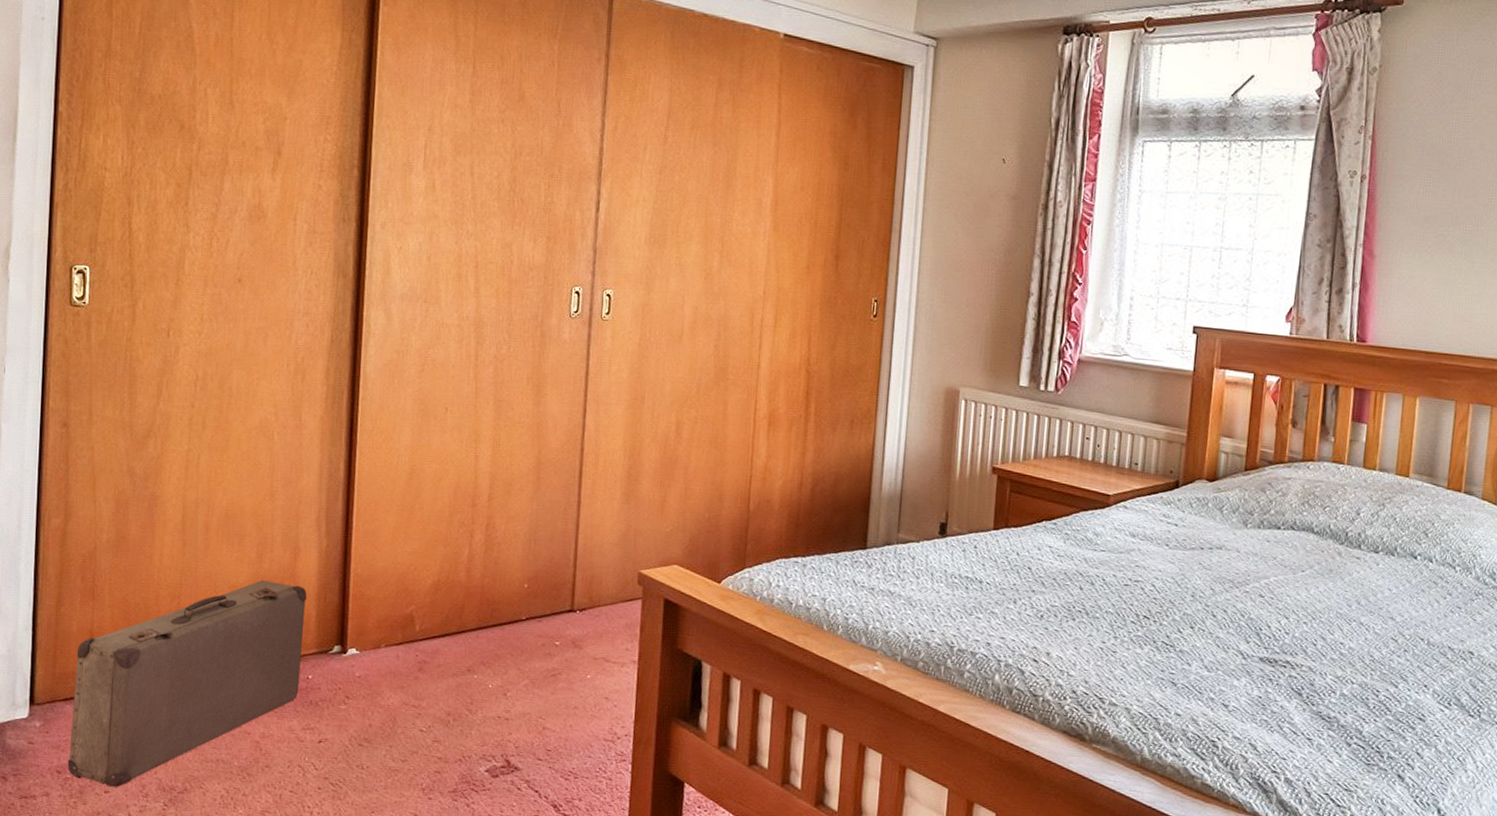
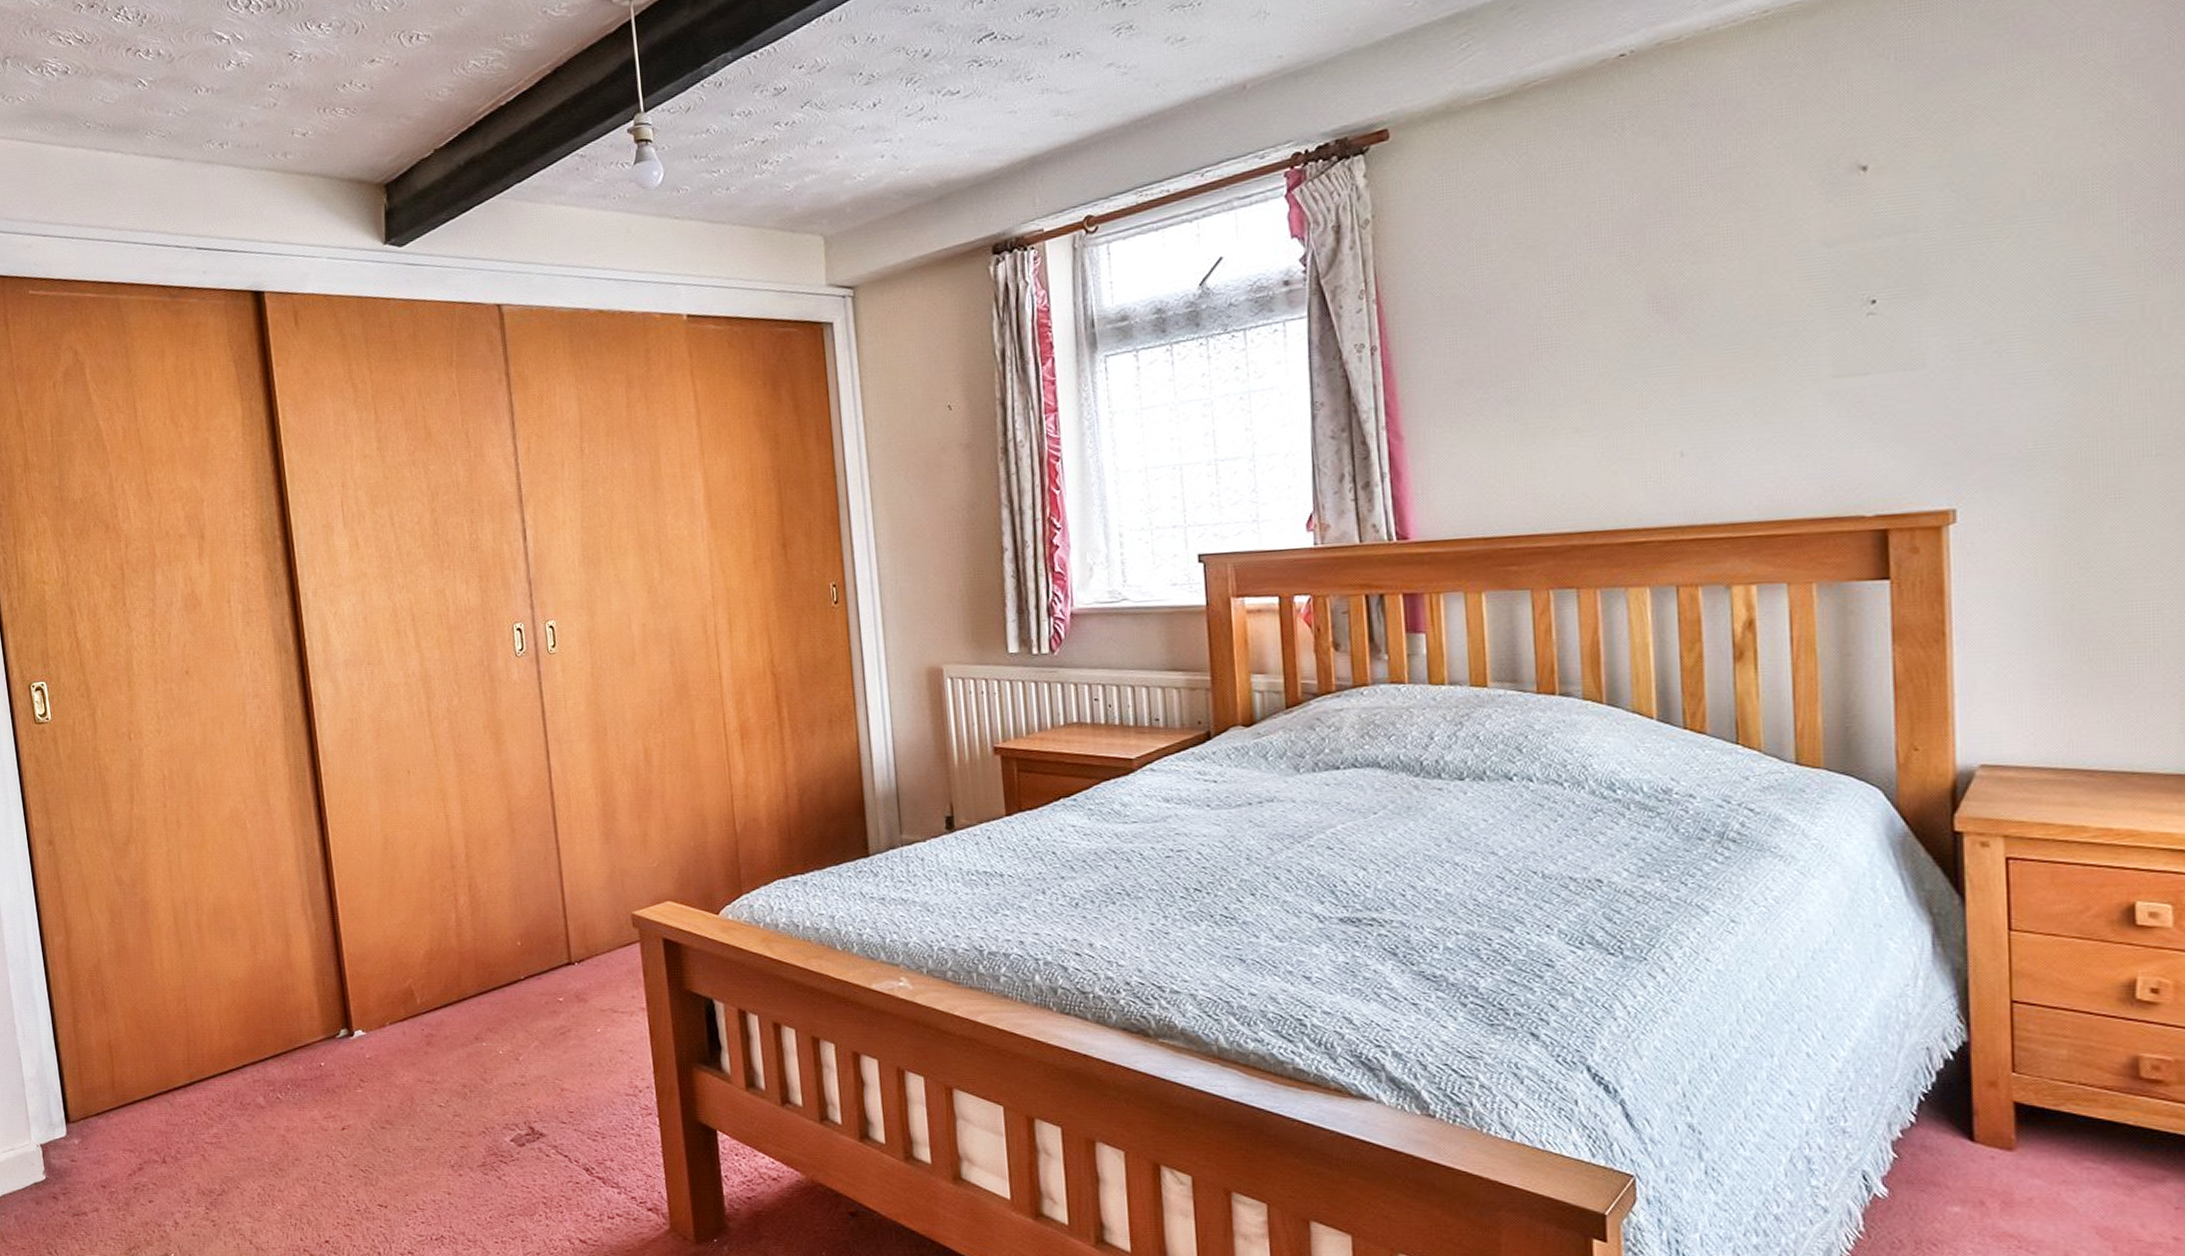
suitcase: present [67,580,307,787] -> none [99,972,314,1196]

